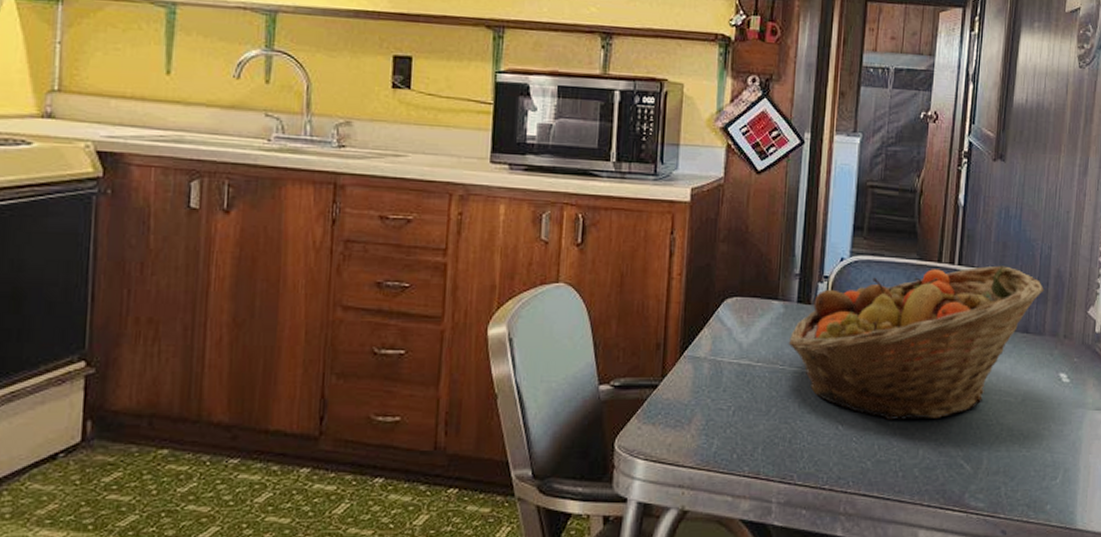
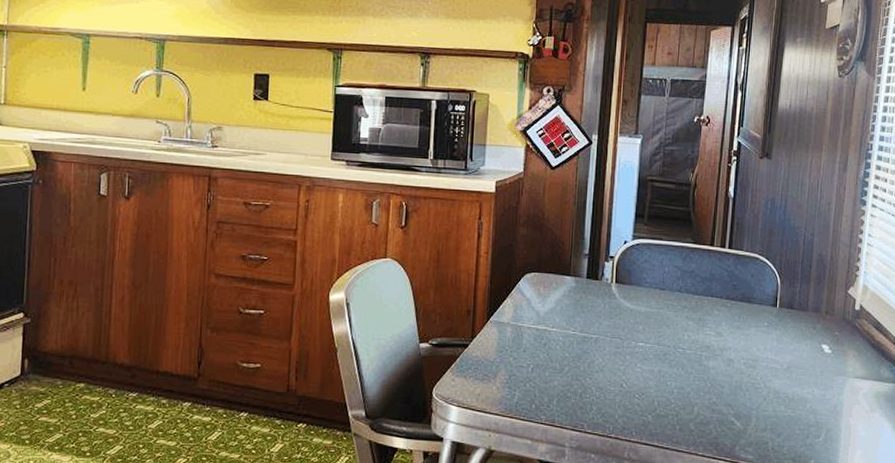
fruit basket: present [788,265,1045,421] -> none [579,249,808,382]

